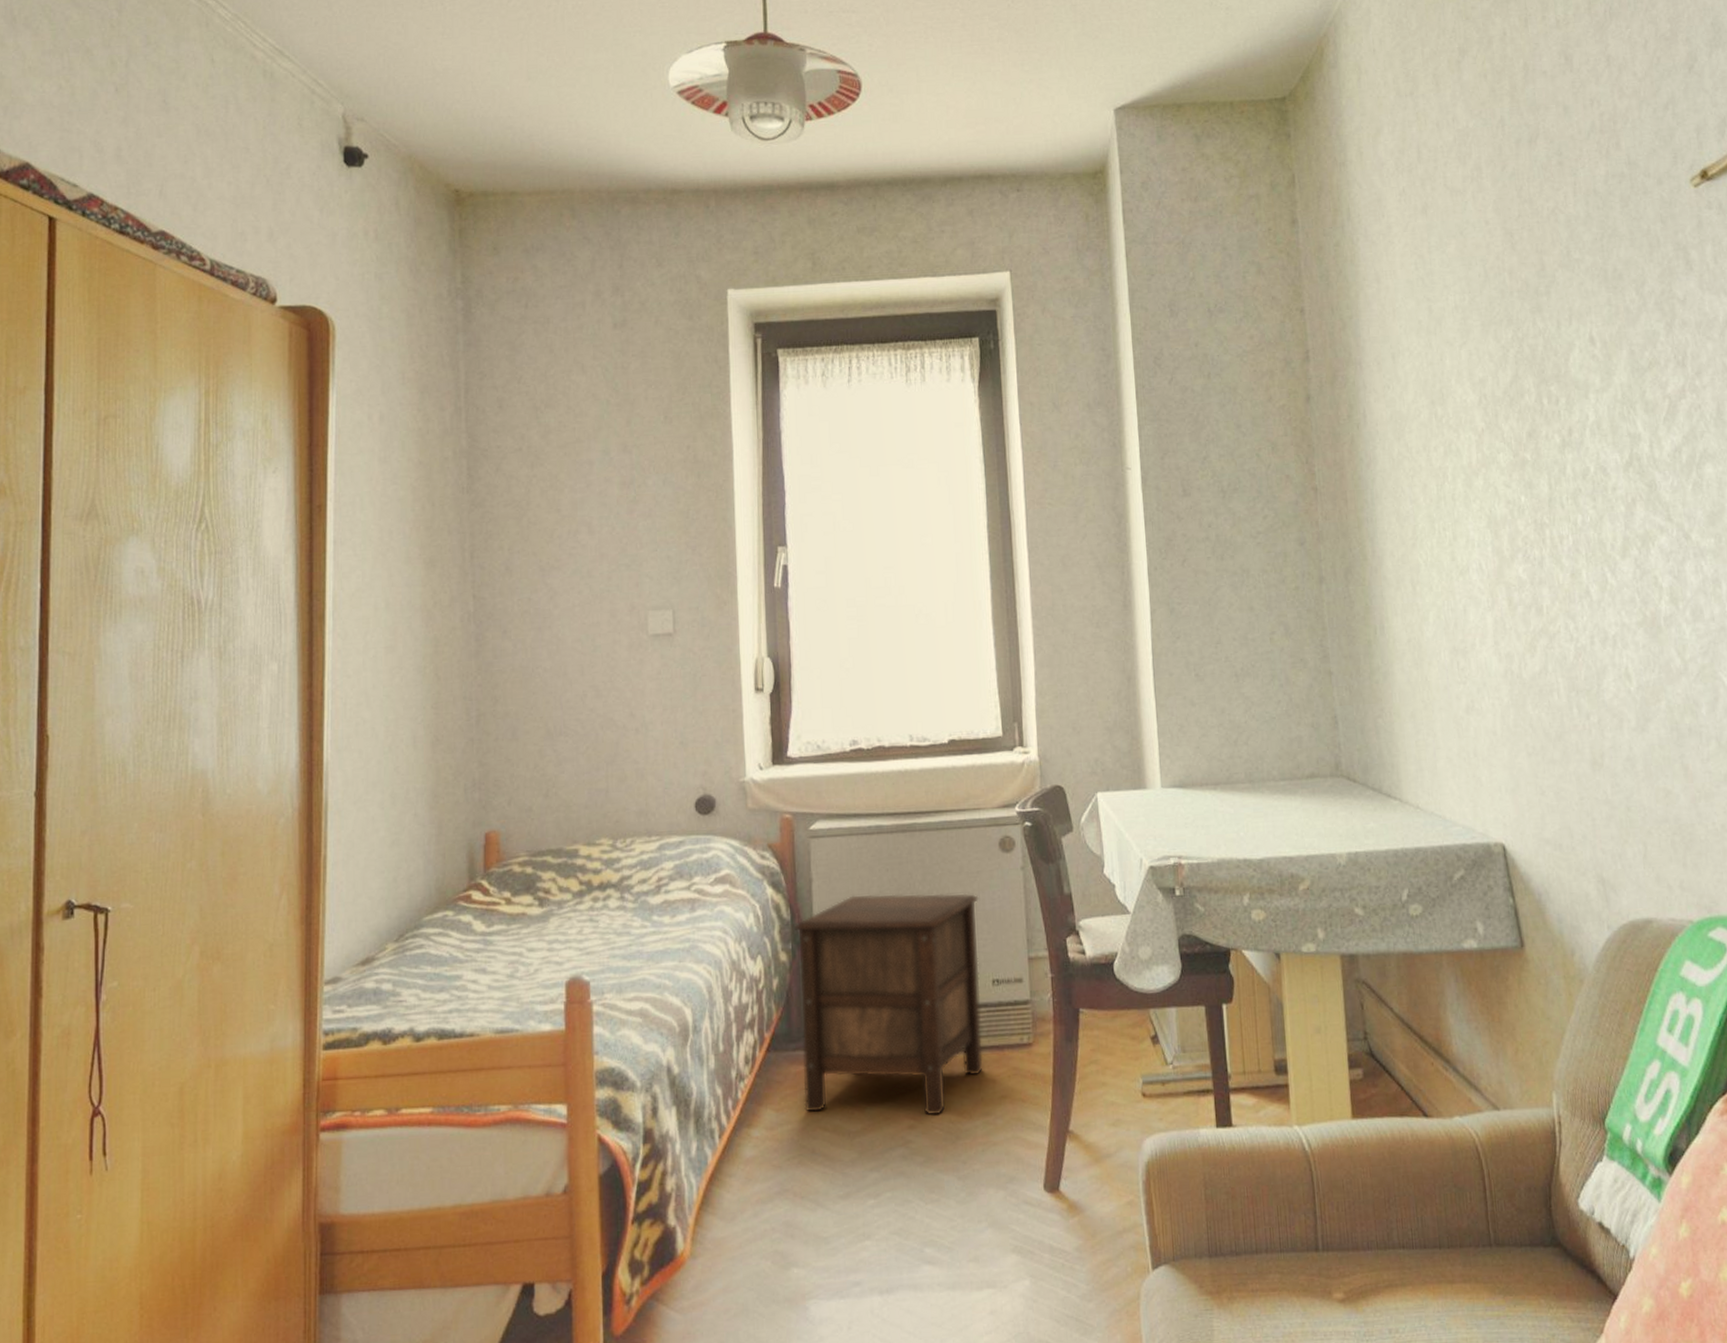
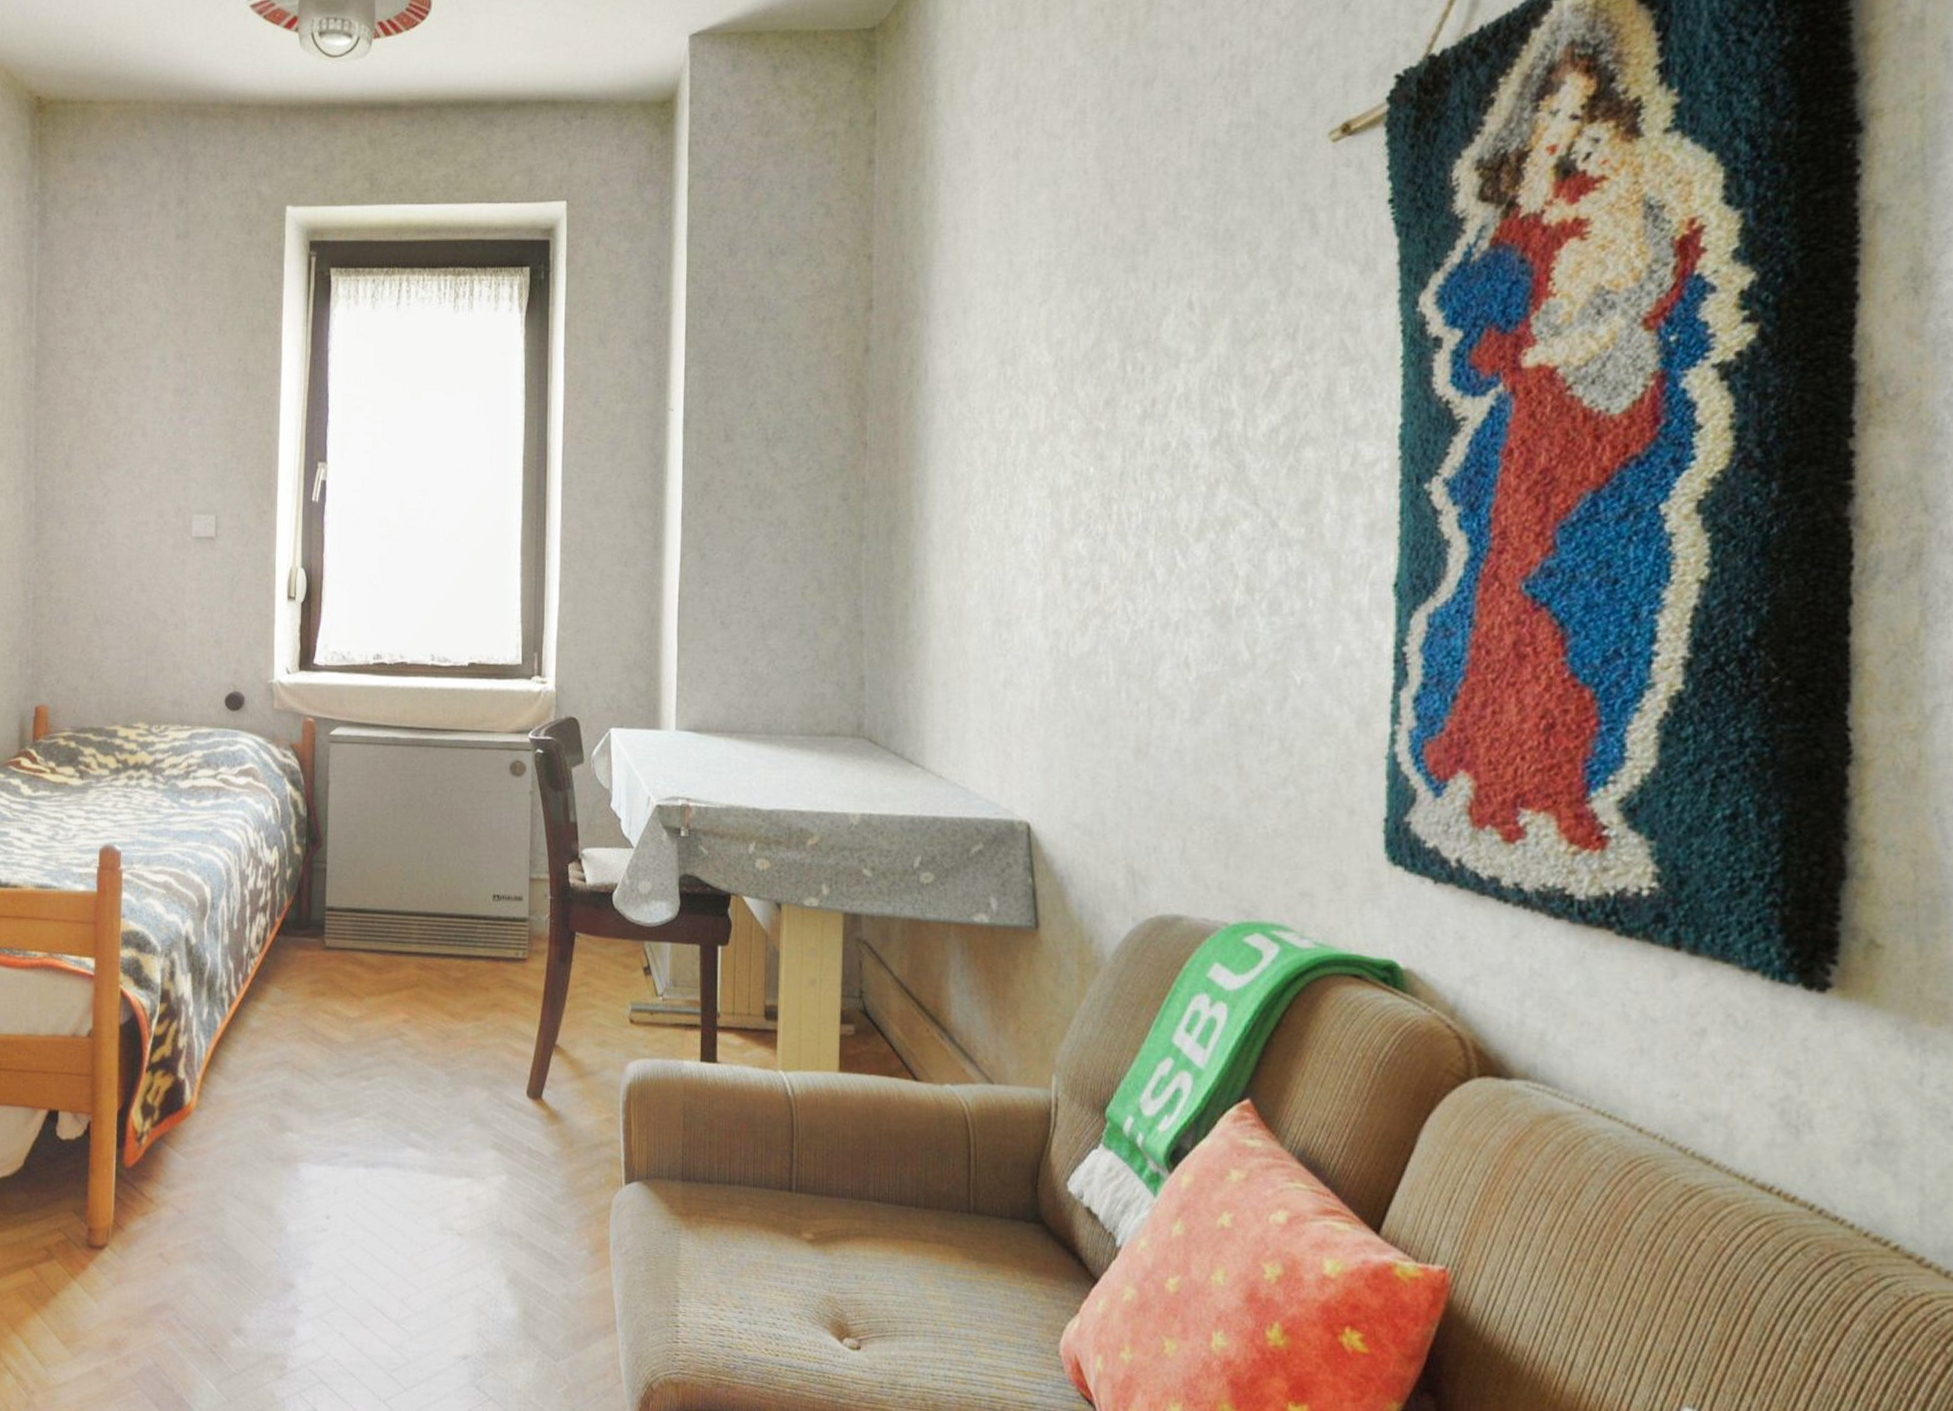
nightstand: present [794,893,983,1116] -> none [308,801,486,1014]

